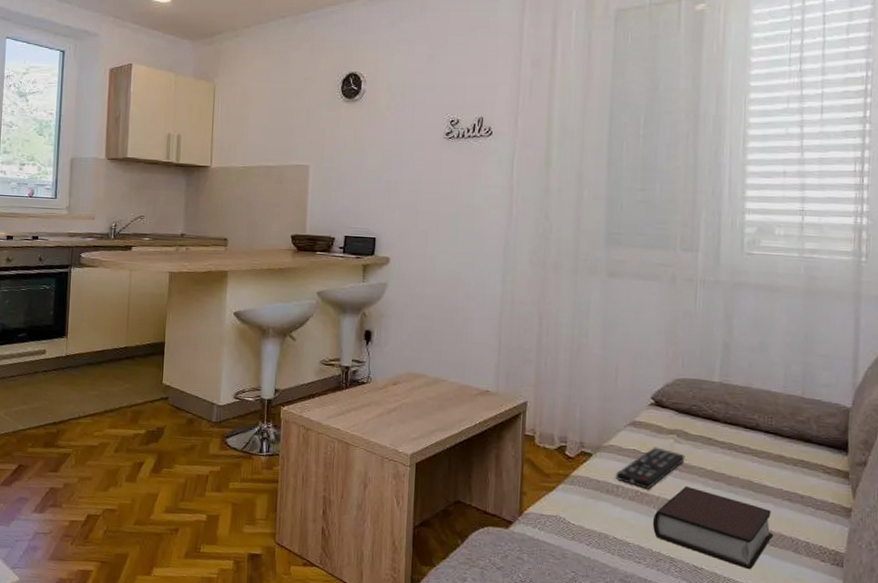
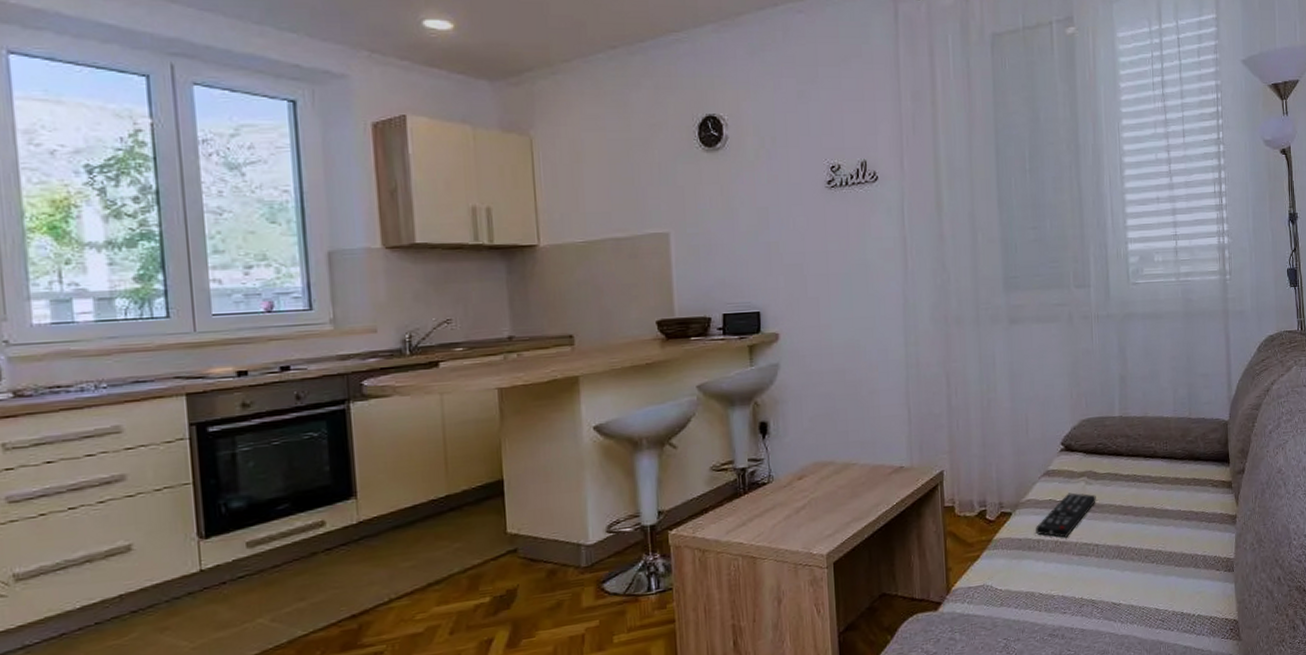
bible: present [652,485,774,570] -> none [1073,525,1177,595]

